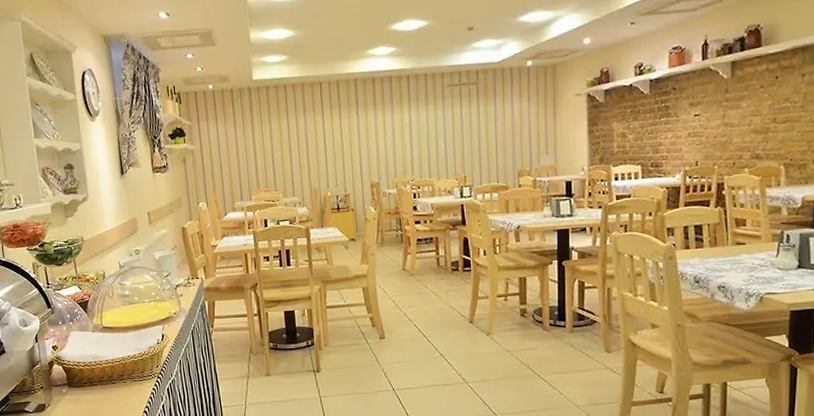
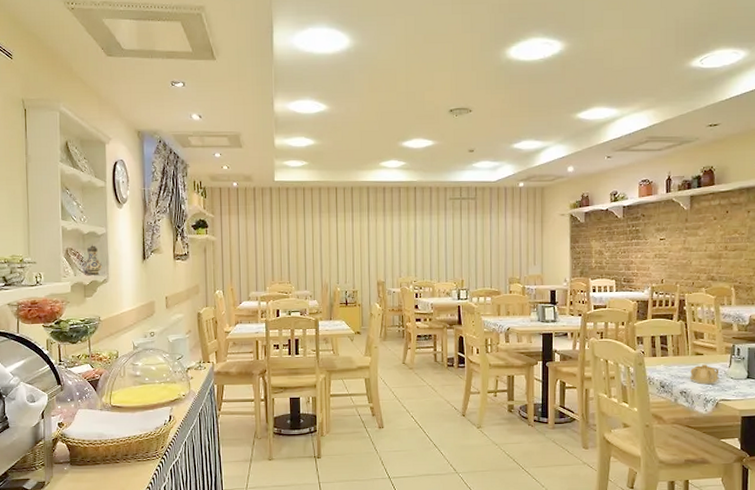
sugar bowl: none [730,254,765,278] -> present [690,364,719,385]

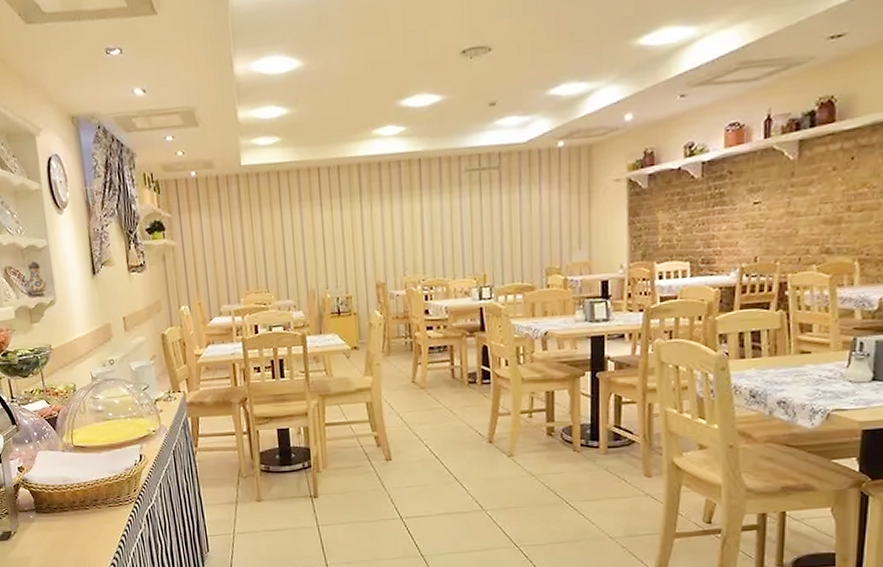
sugar bowl: present [690,364,719,385] -> none [792,365,833,392]

